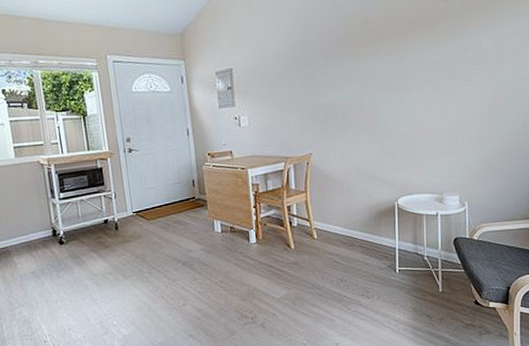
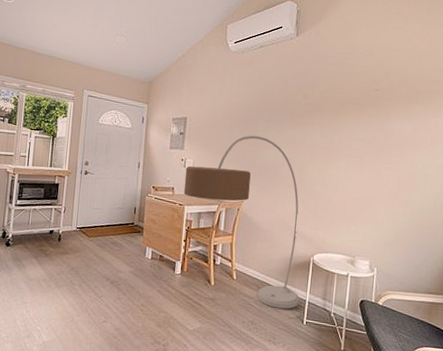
floor lamp: none [241,76,389,261] -> present [183,135,300,309]

